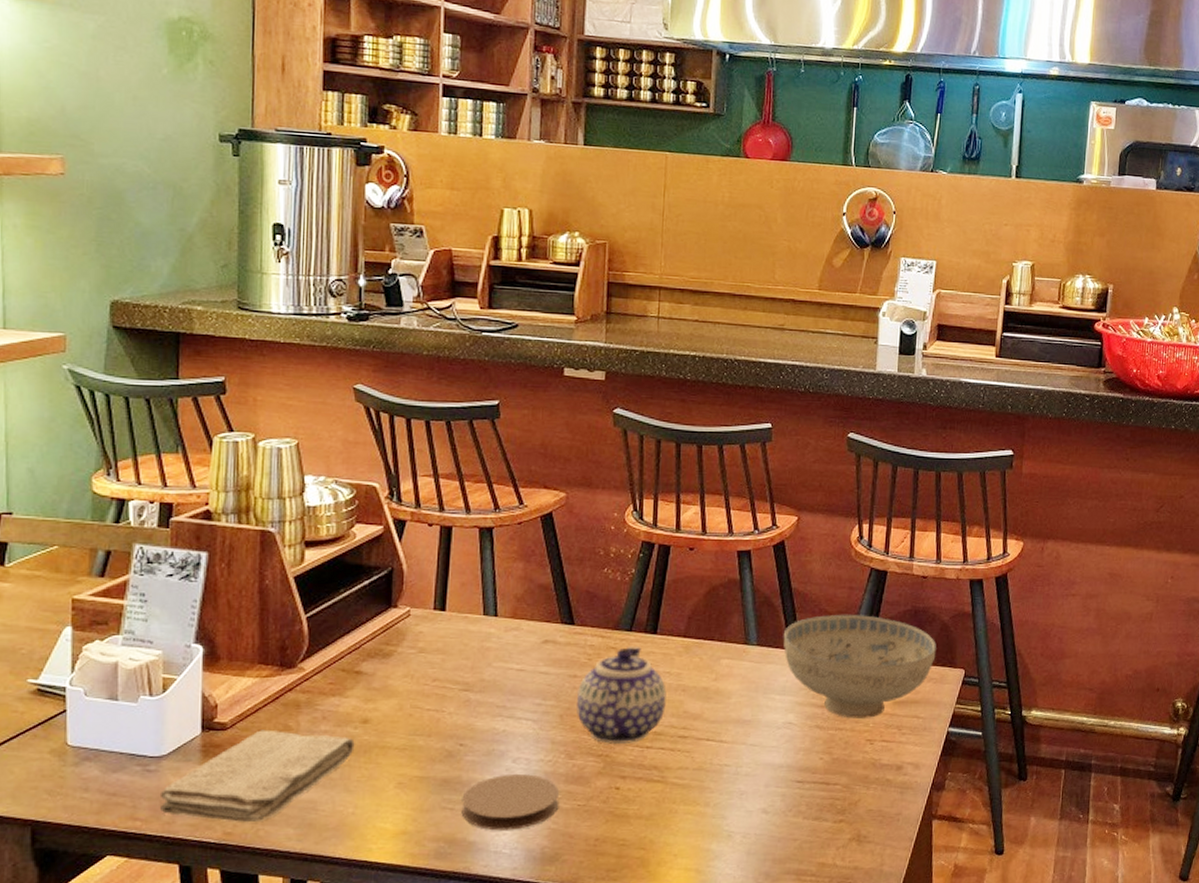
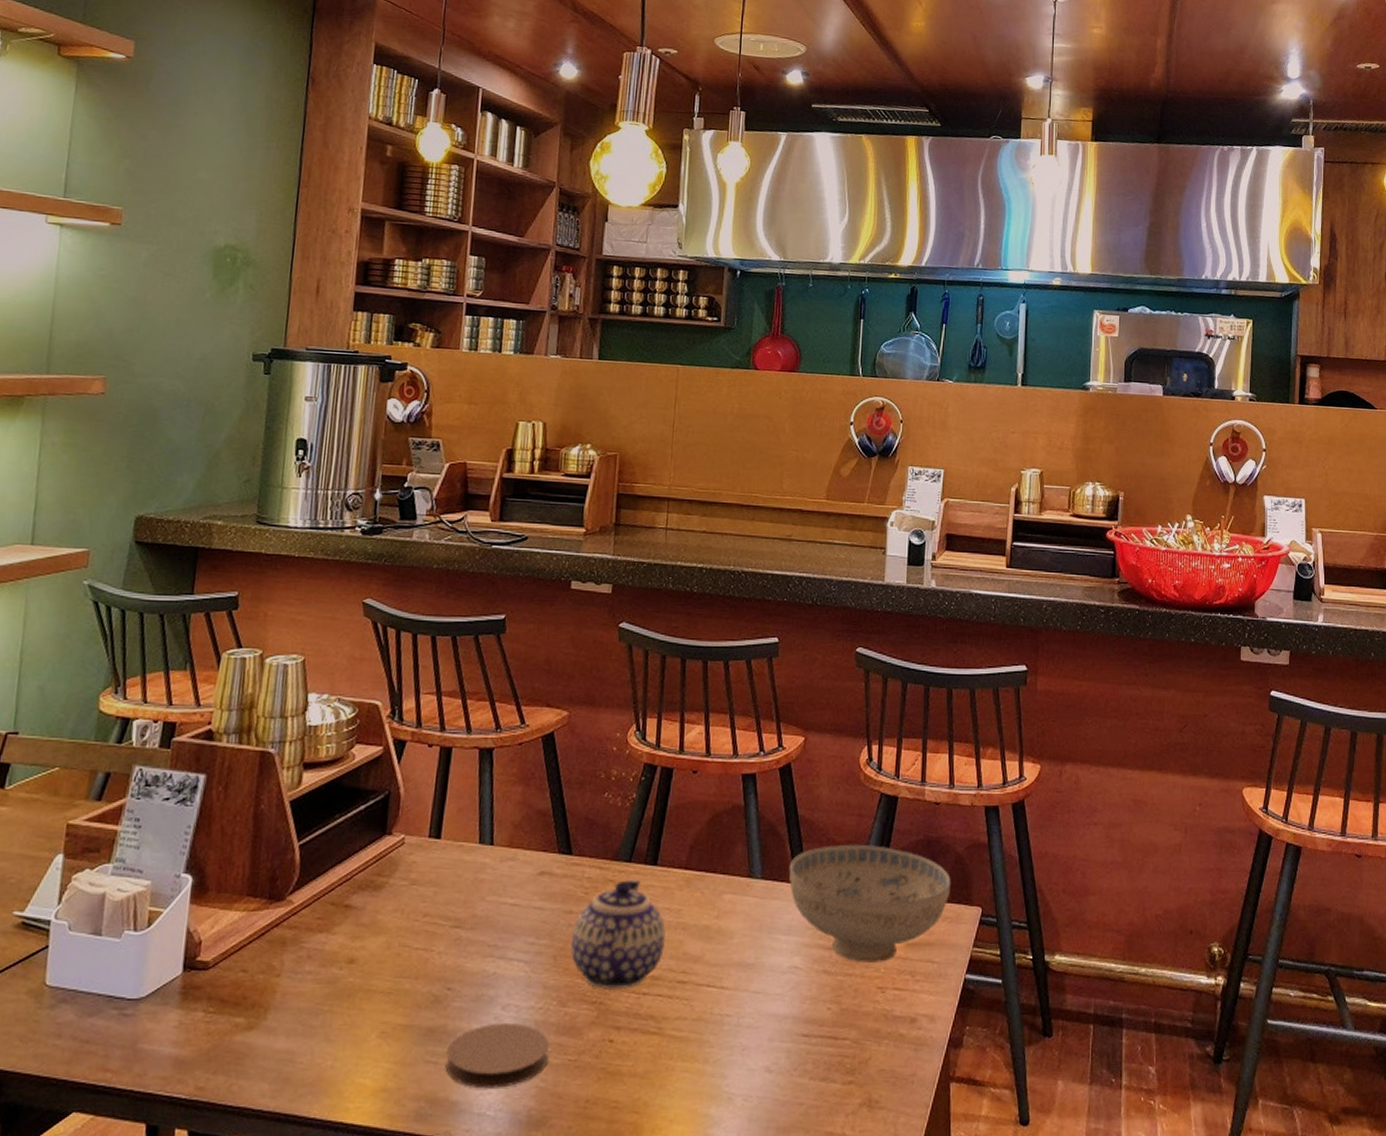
washcloth: present [160,729,355,823] -> none [133,969,339,1077]

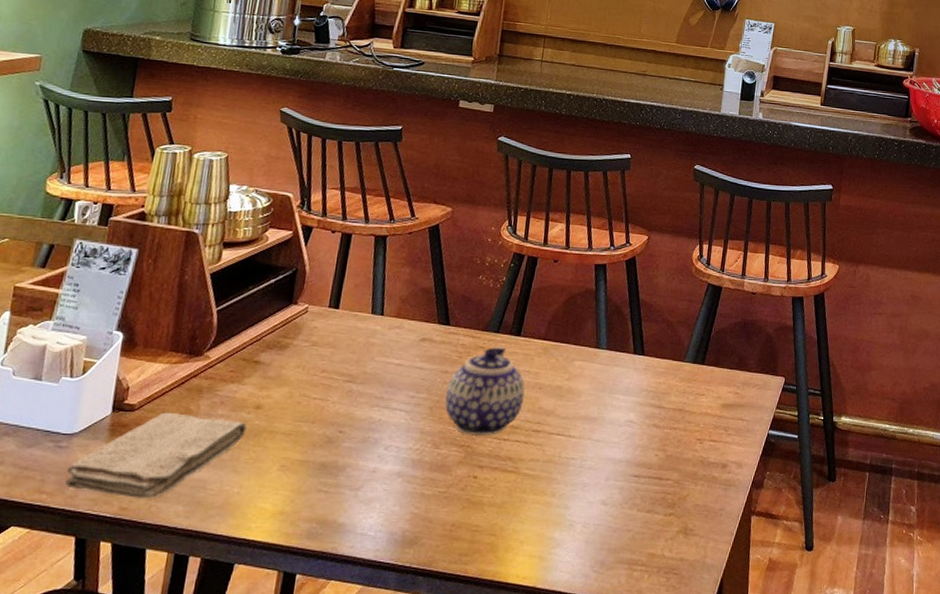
washcloth: none [133,969,339,1077] -> present [65,412,247,499]
coaster: present [445,1022,550,1089] -> none [334,460,424,513]
ceramic bowl: present [789,844,951,963] -> none [629,324,761,419]

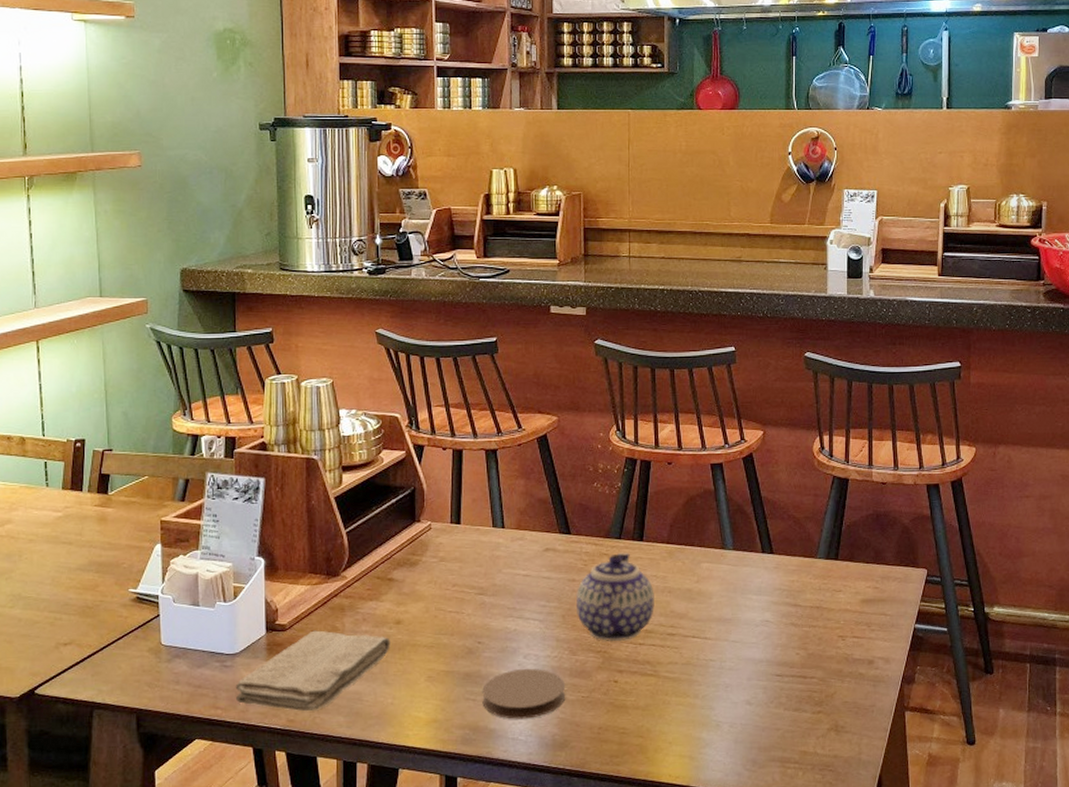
coaster: none [334,460,424,513] -> present [482,668,566,719]

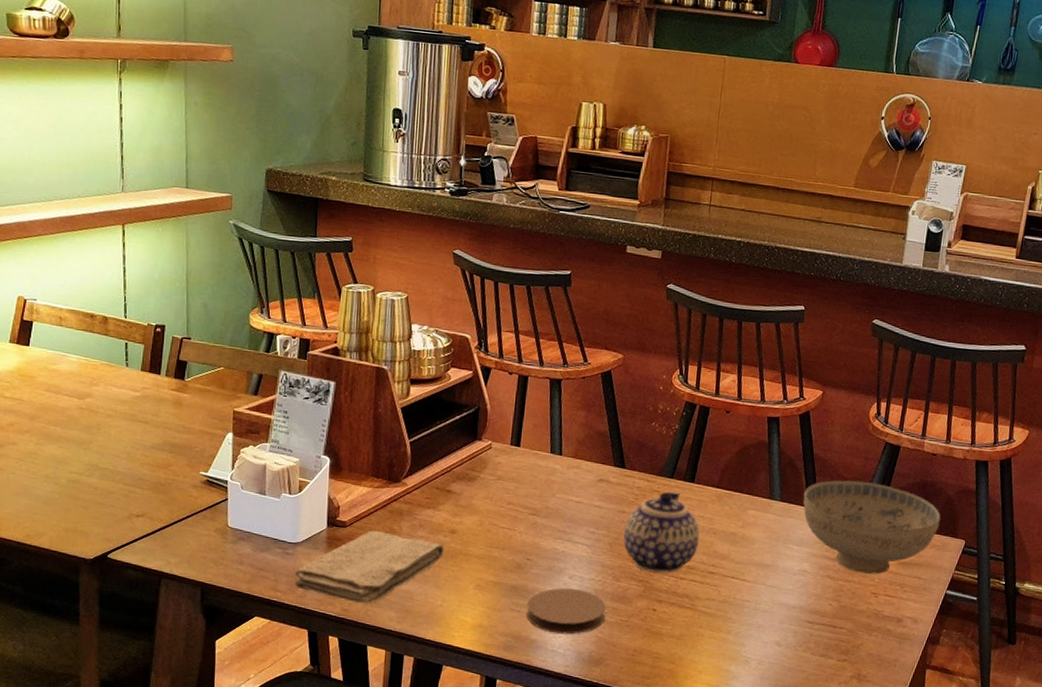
ceramic bowl: none [756,519,899,616] -> present [803,480,941,574]

